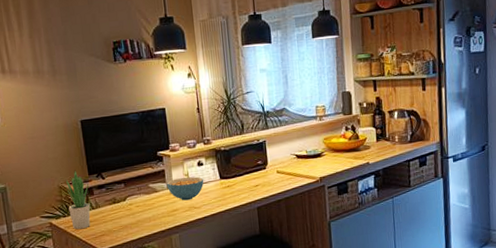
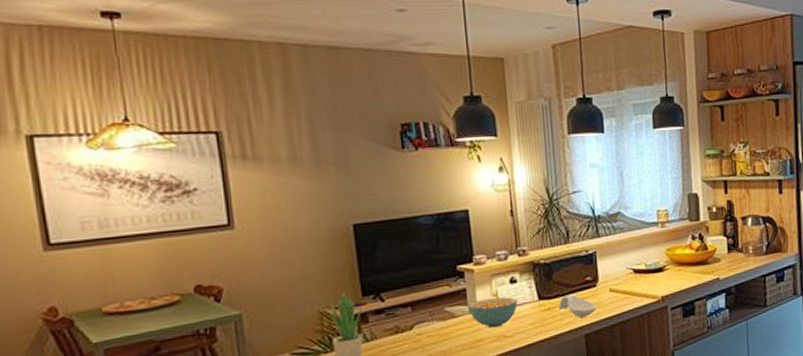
spoon rest: none [235,175,267,193] -> present [558,294,598,317]

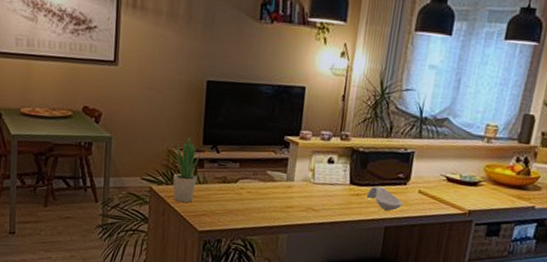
cereal bowl: present [468,297,518,329] -> none [286,171,331,200]

